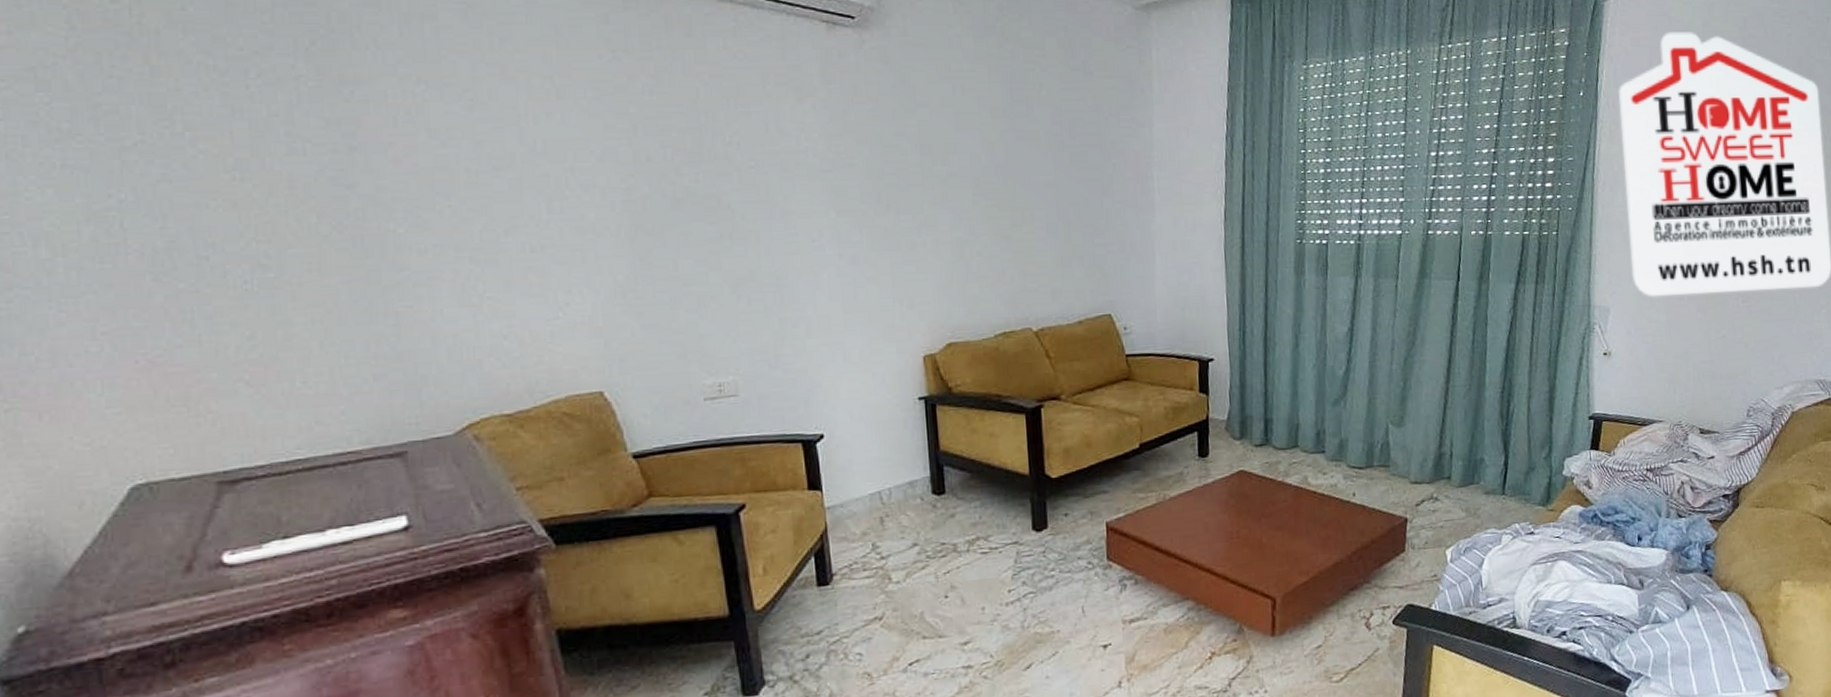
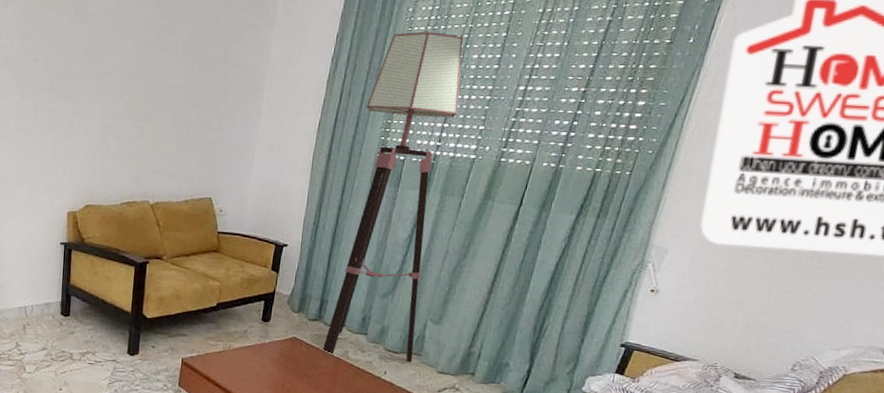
floor lamp: none [1274,101,1381,483] -> present [322,31,464,363]

